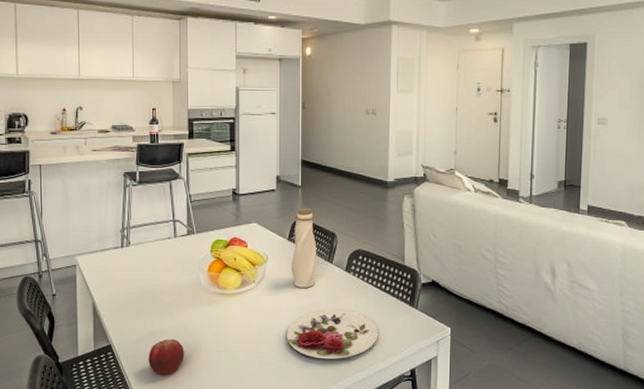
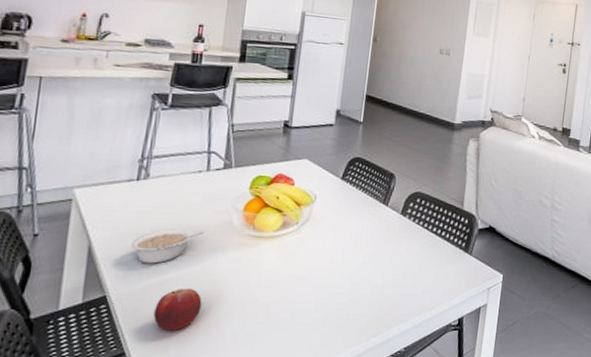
legume: none [124,287,179,318] -> present [131,228,205,264]
plate: present [287,310,379,360] -> none [327,255,429,310]
water bottle: present [291,207,317,288] -> none [341,145,374,232]

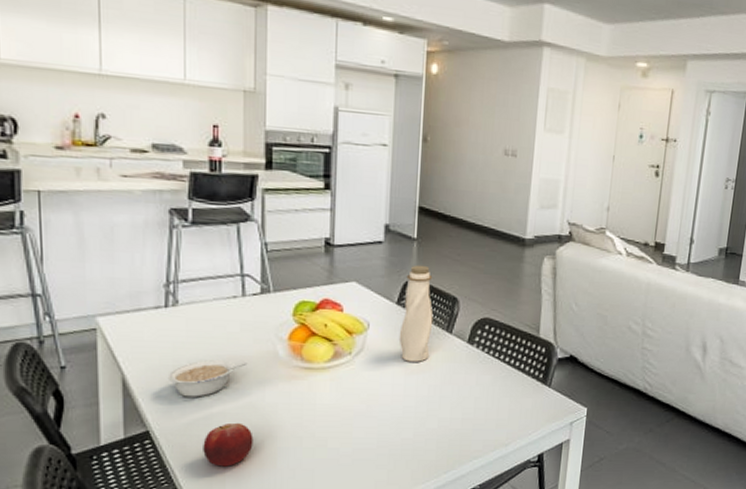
water bottle: none [341,145,374,232] -> present [399,265,434,362]

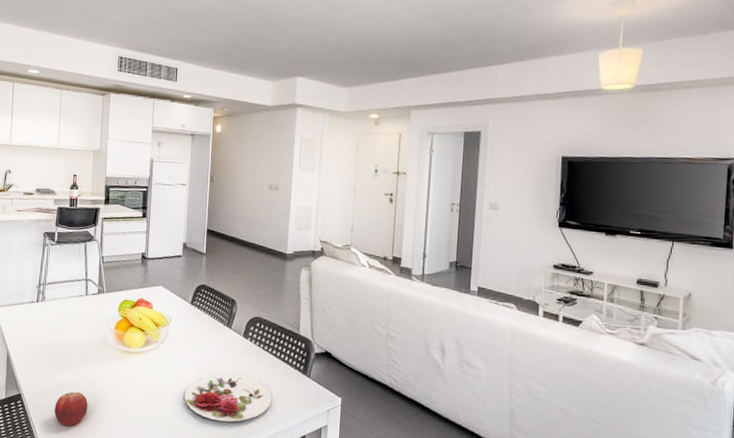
legume: present [169,359,248,397] -> none [36,342,87,370]
plate: none [390,387,504,445] -> present [184,373,272,422]
water bottle: present [399,265,434,362] -> none [192,273,218,351]

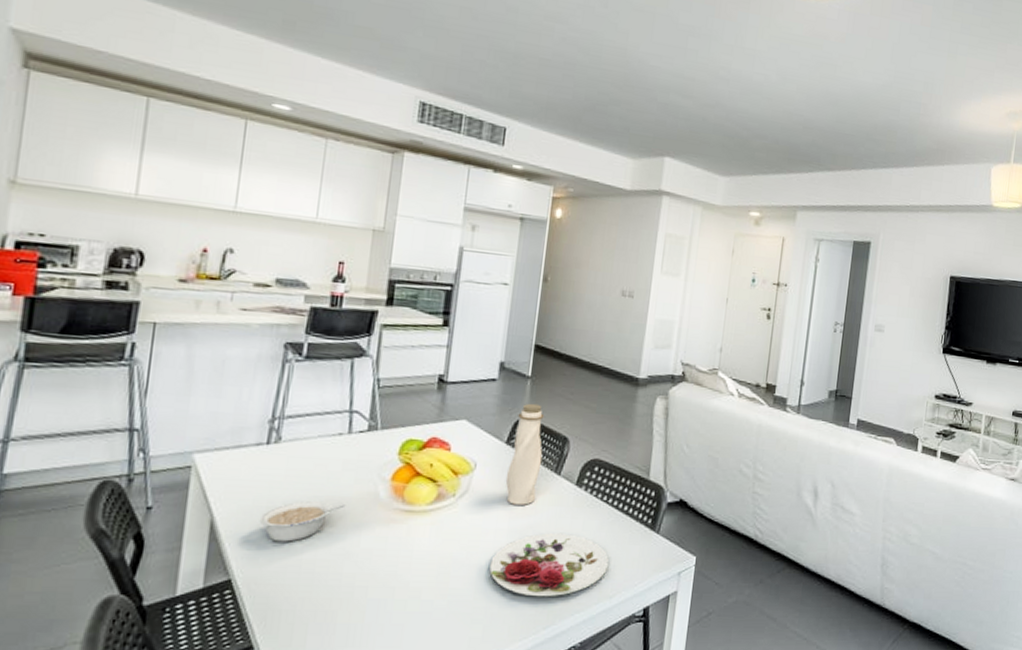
legume: none [36,342,87,370] -> present [260,500,346,542]
fruit: present [54,391,88,426] -> none [286,570,343,621]
water bottle: none [192,273,218,351] -> present [505,403,545,505]

